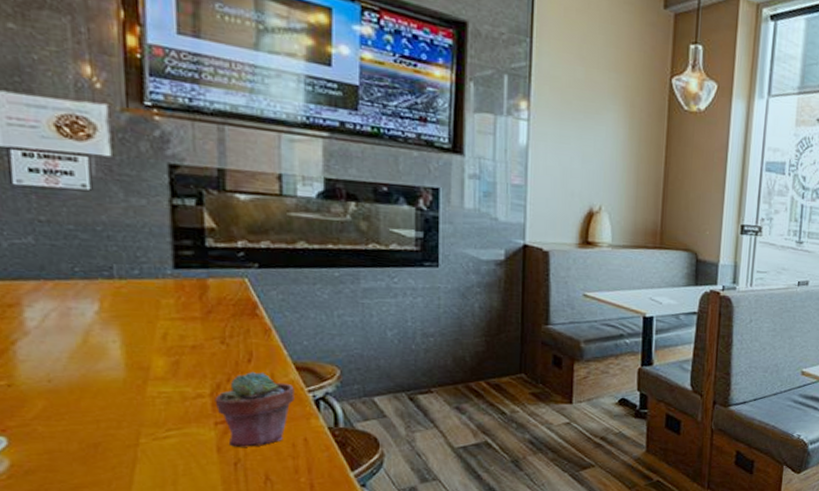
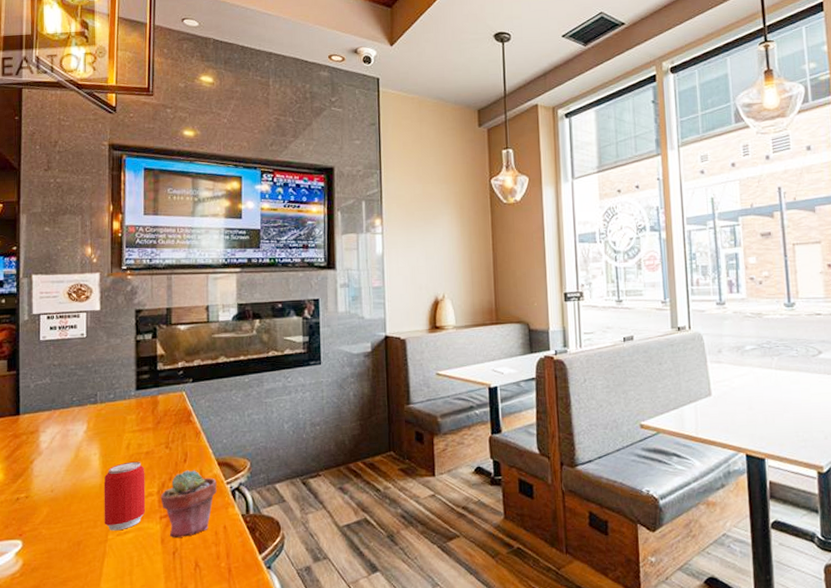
beverage can: none [129,355,194,435] -> present [103,461,146,531]

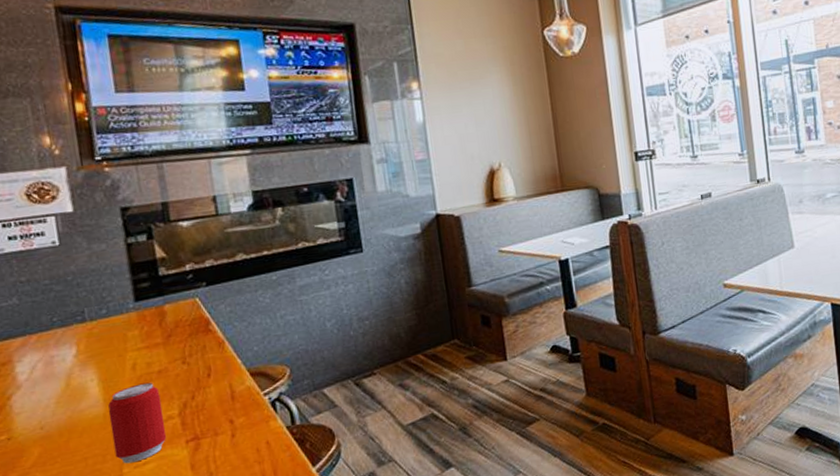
potted succulent: present [160,470,217,538] -> none [183,384,253,462]

